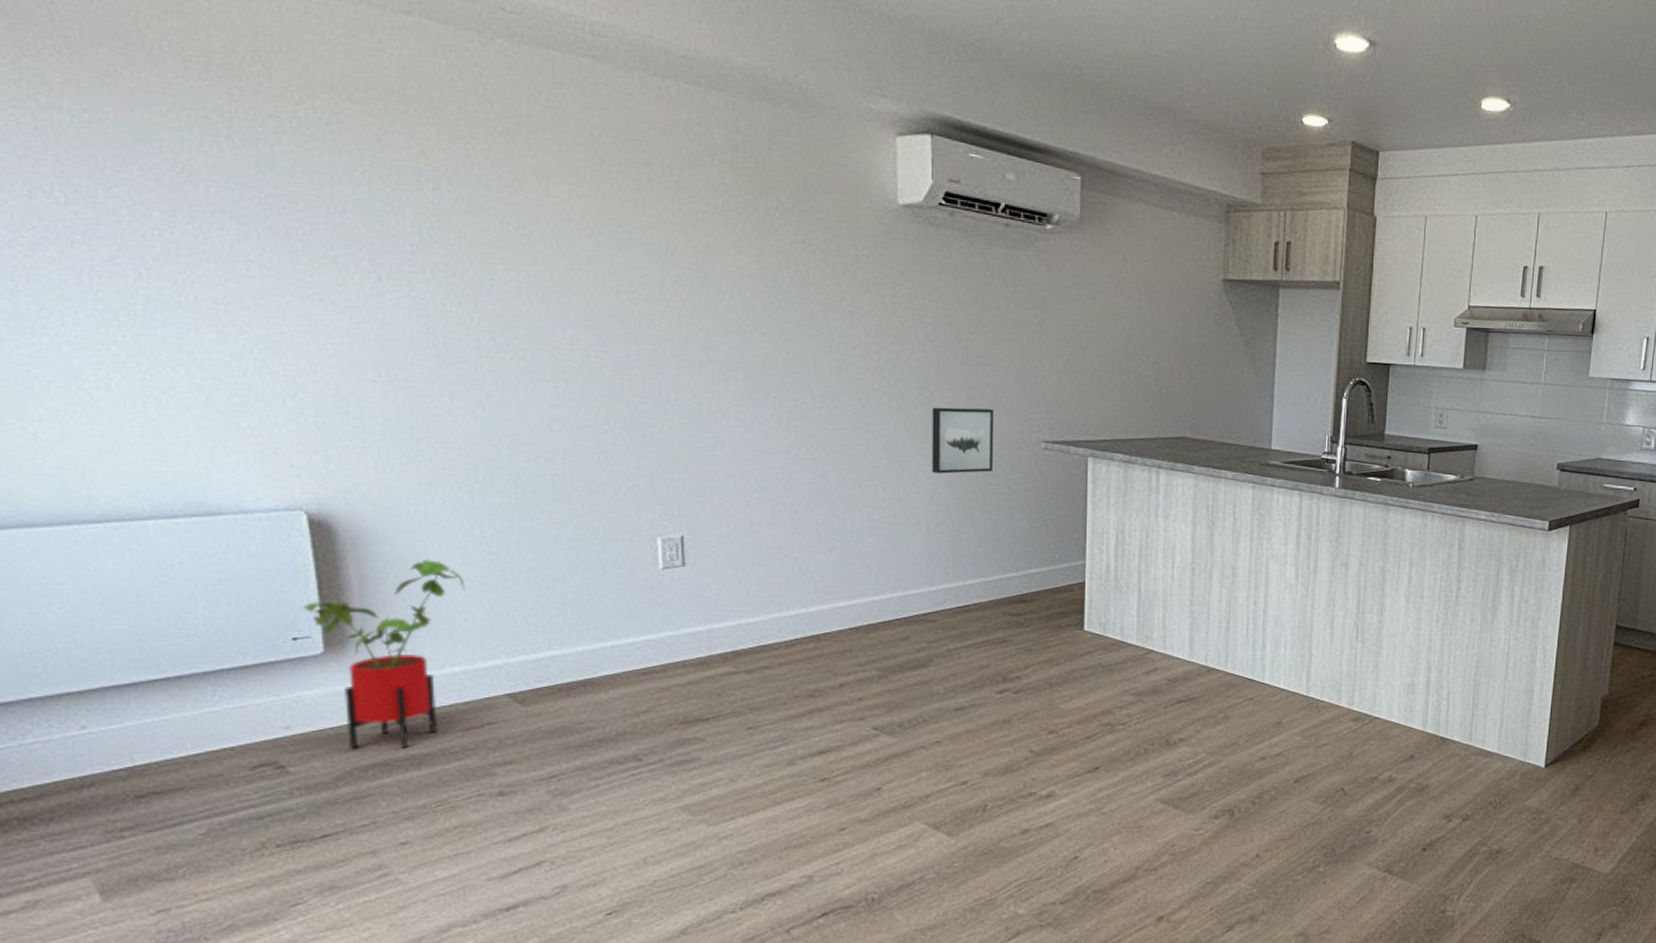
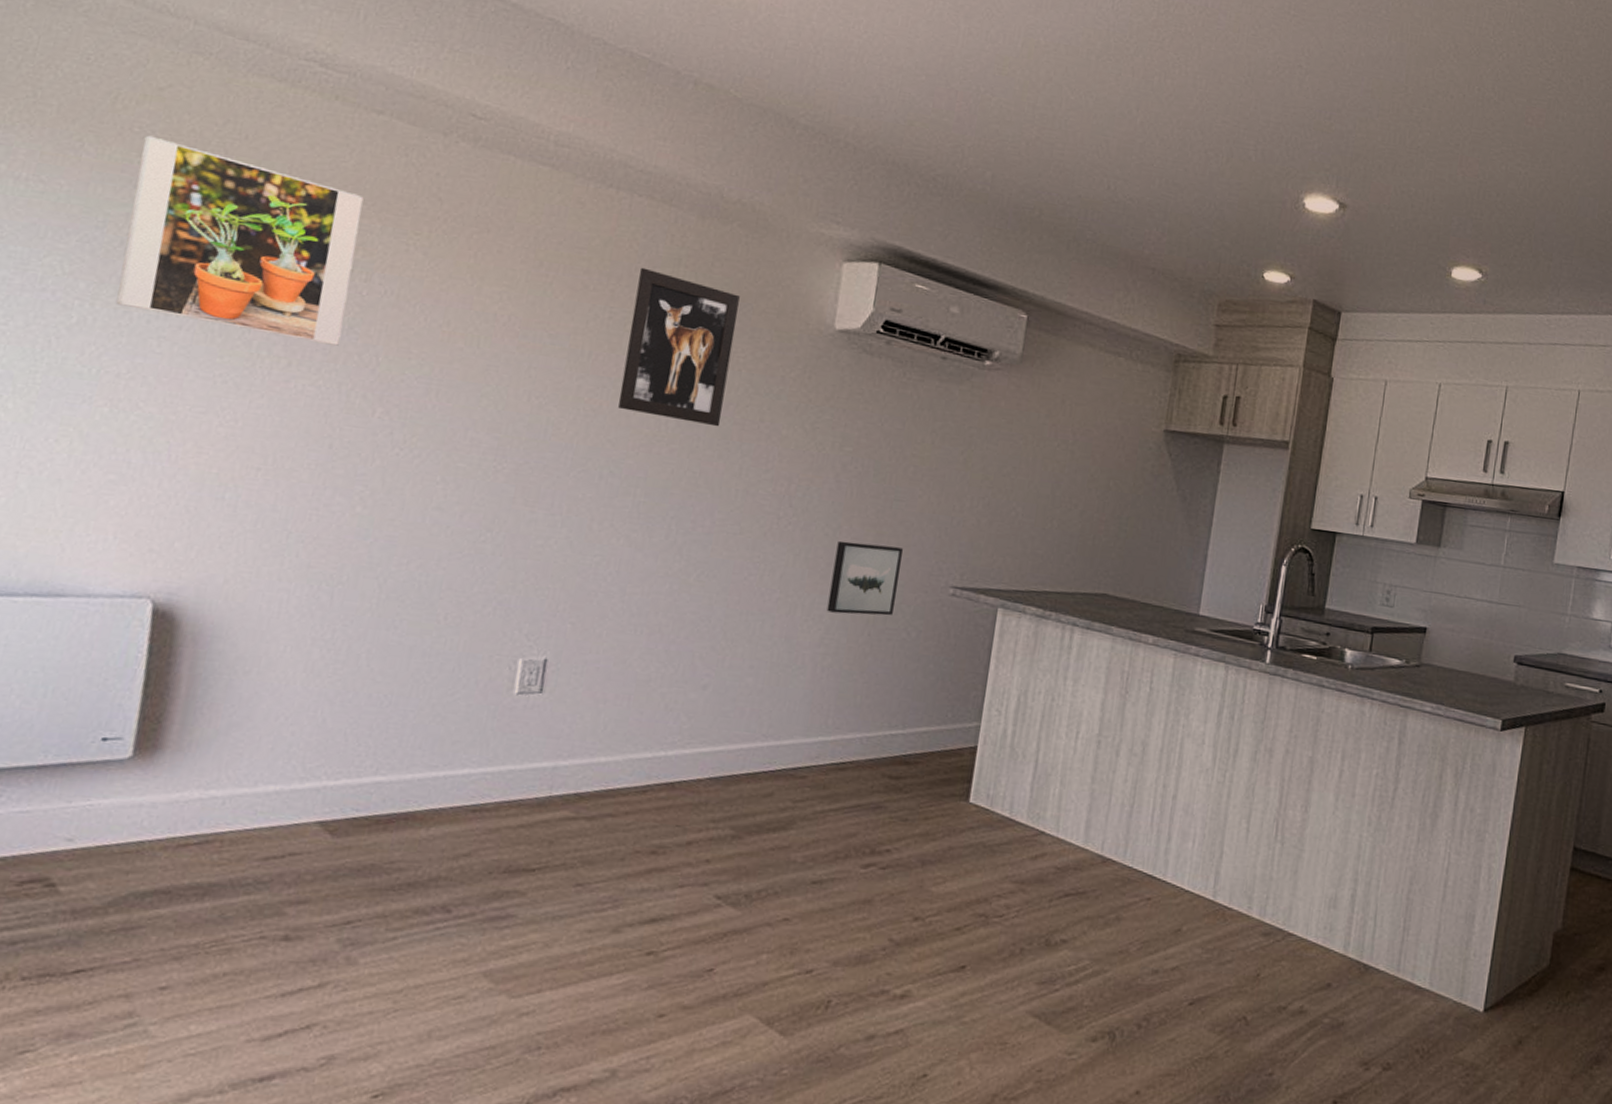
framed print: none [177,54,423,257] -> present [116,135,364,346]
house plant: present [302,559,465,749] -> none [122,662,302,876]
wall art: none [699,156,804,308] -> present [618,267,740,427]

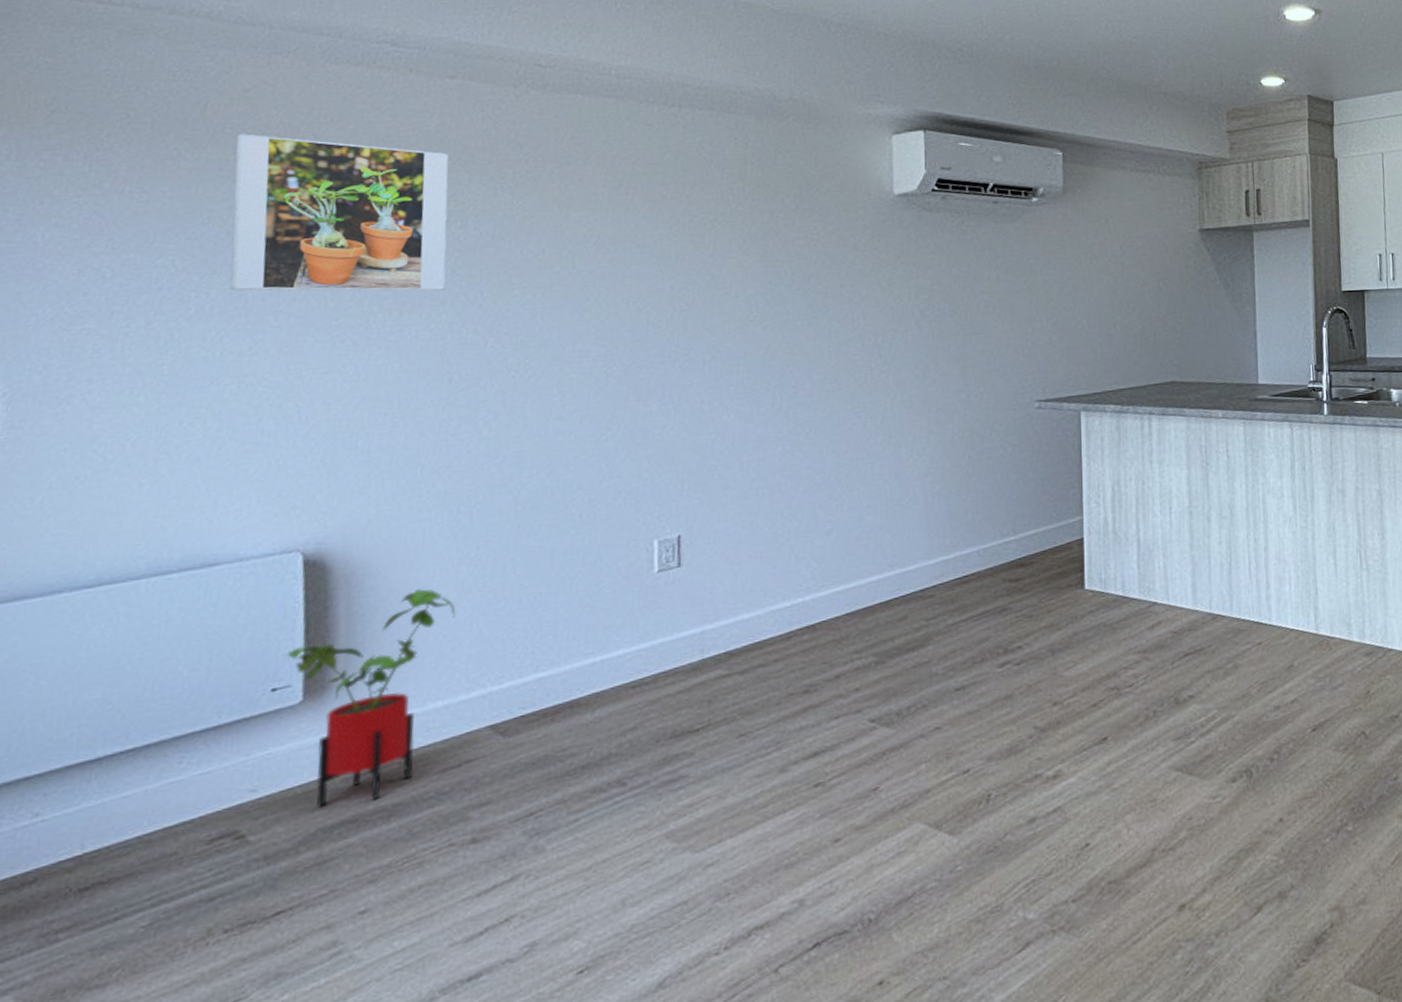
house plant: none [122,662,302,876] -> present [286,589,456,807]
wall art: present [618,267,740,427] -> none [709,171,806,300]
wall art: present [826,540,904,616] -> none [928,375,989,444]

